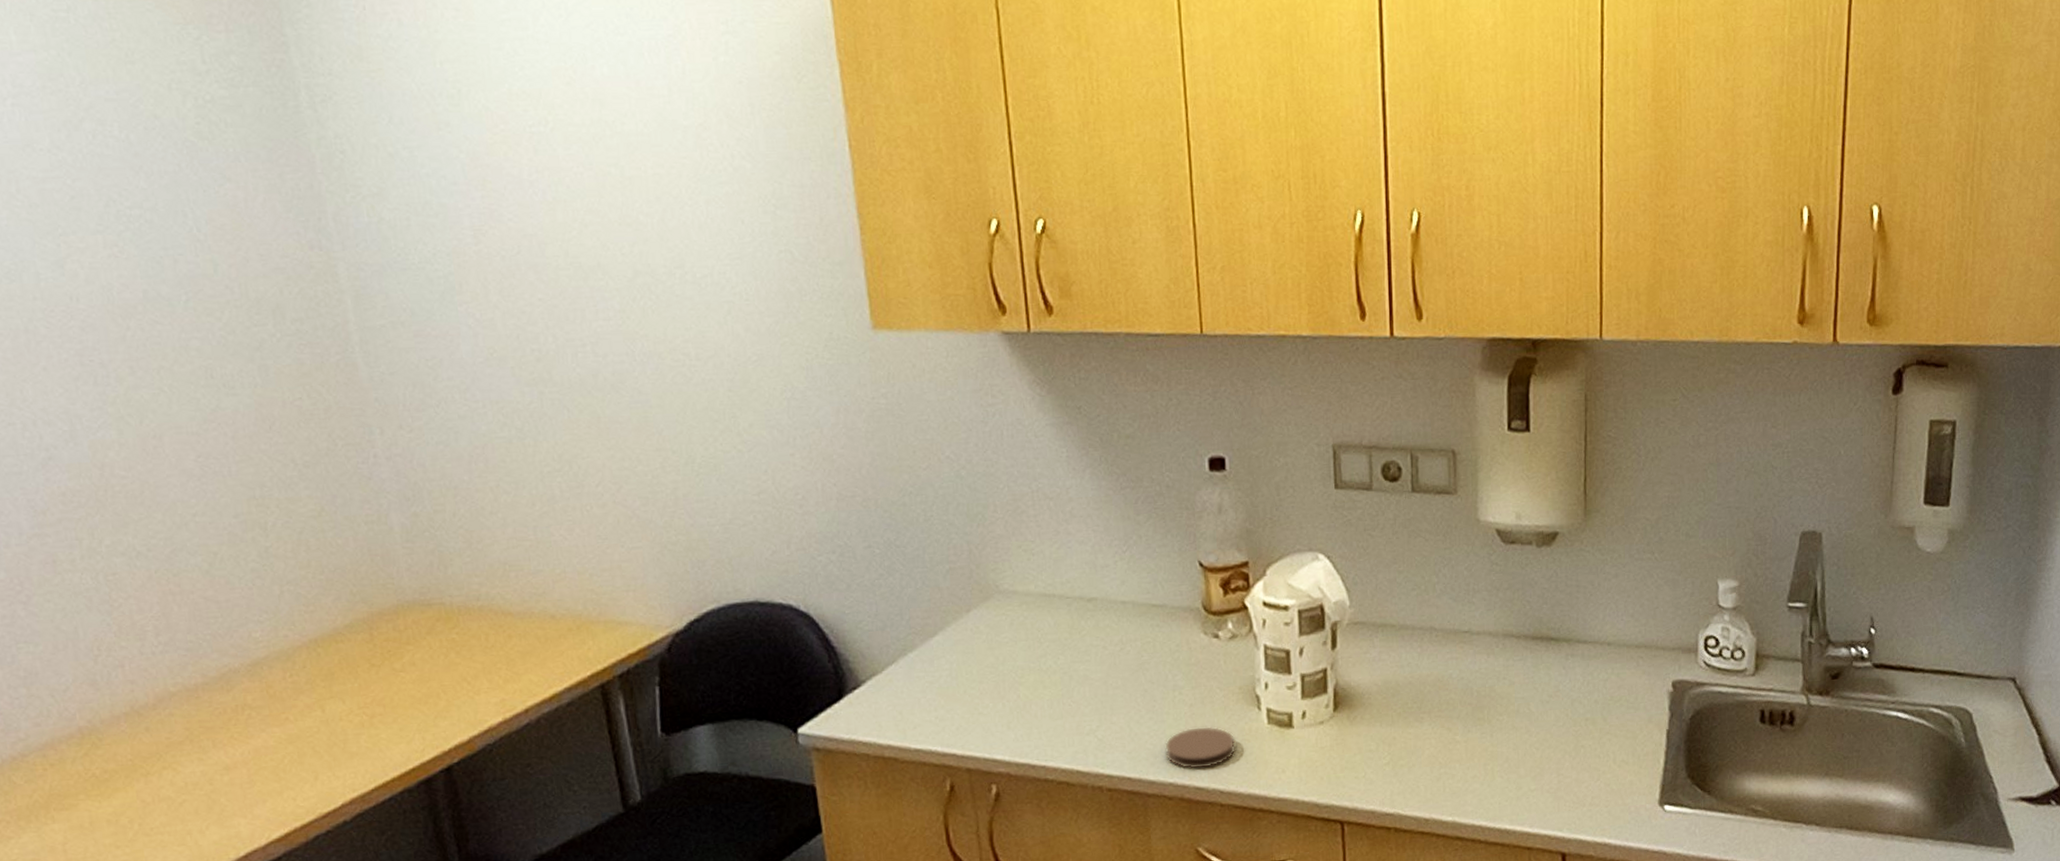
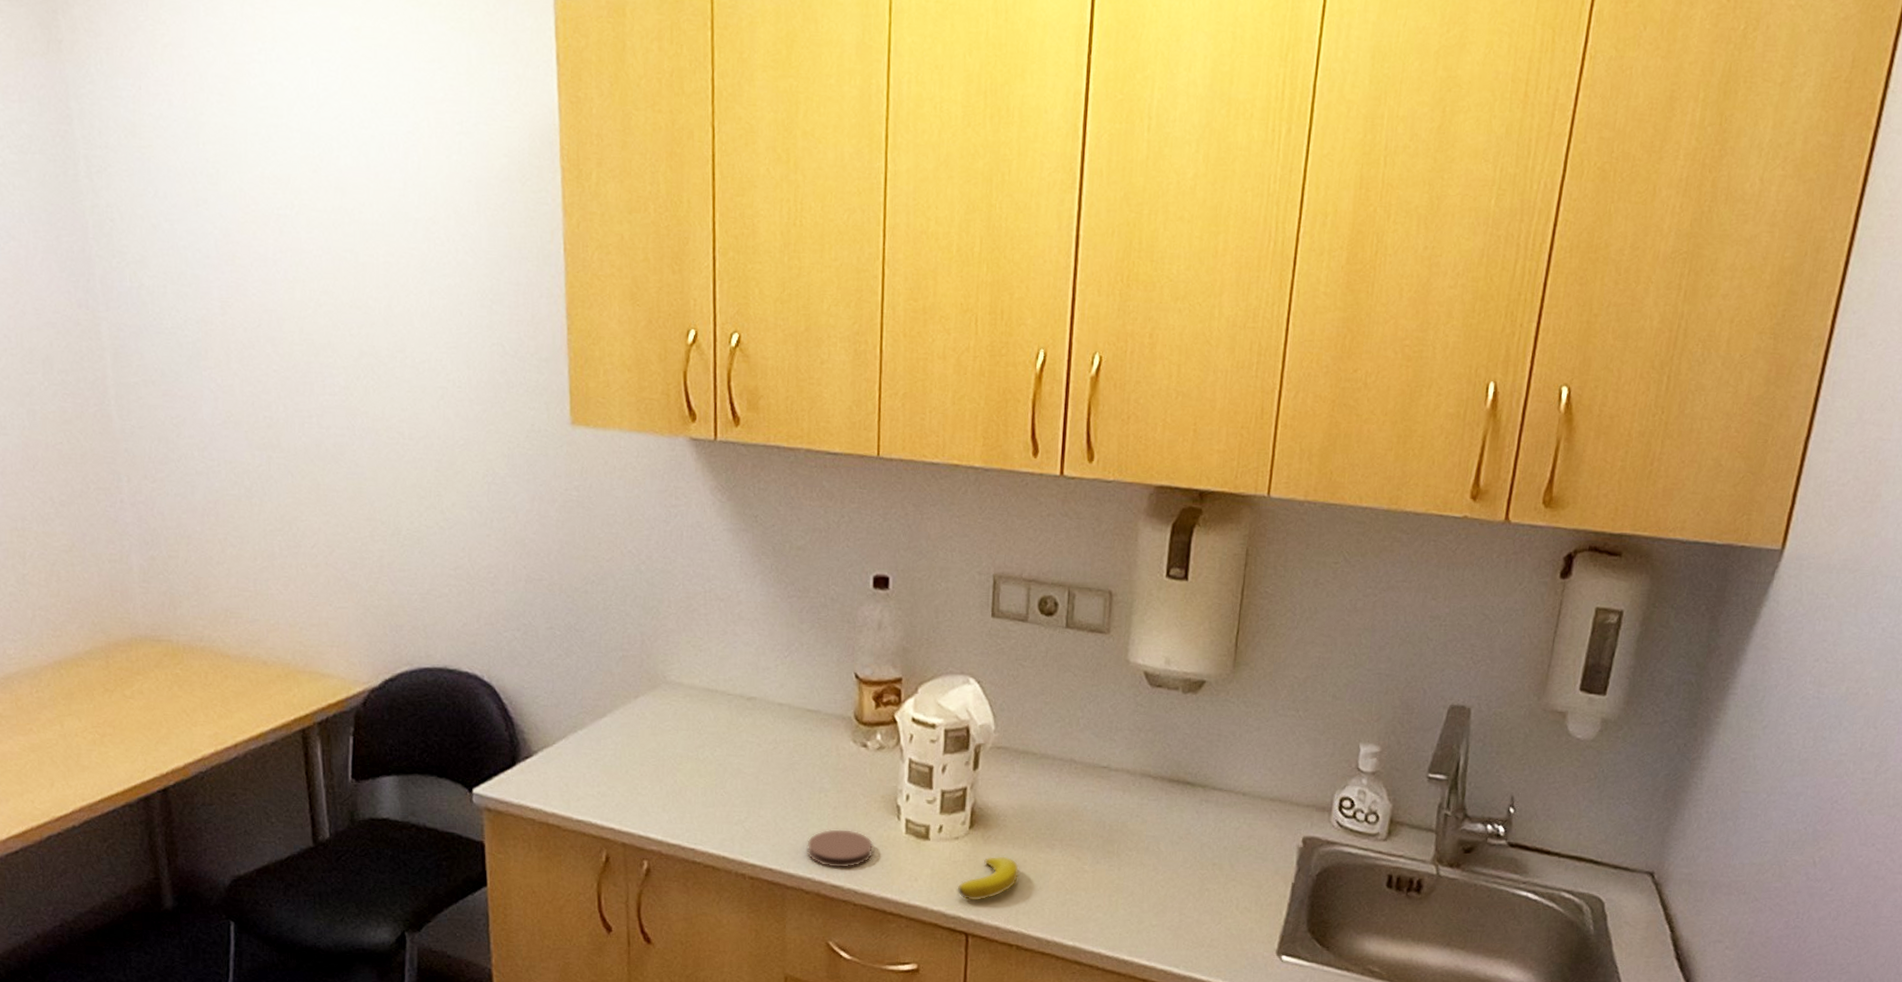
banana: none [1327,735,1390,787] -> present [957,856,1020,901]

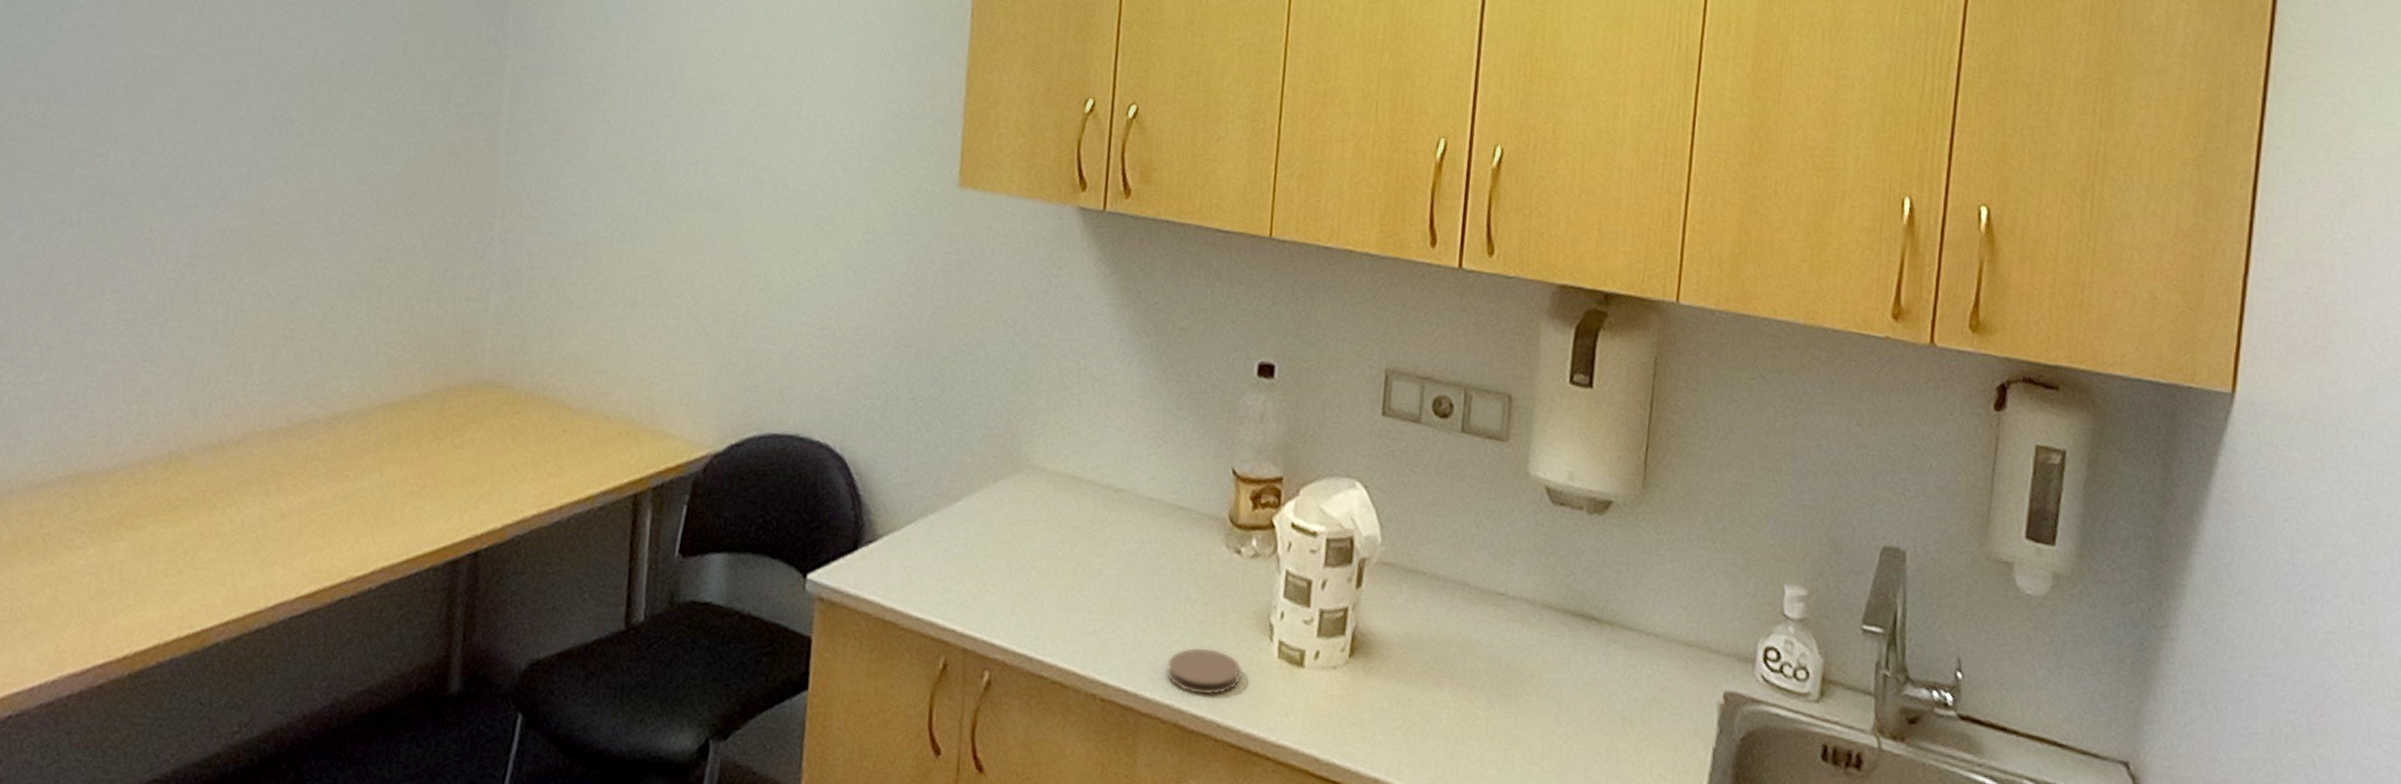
banana: present [957,856,1020,901] -> none [1332,692,1404,746]

